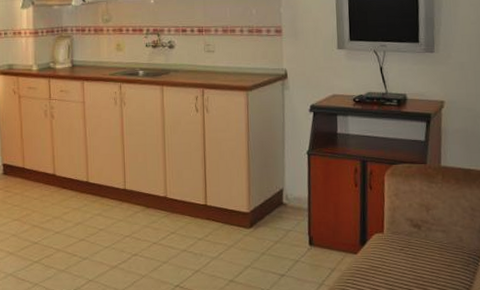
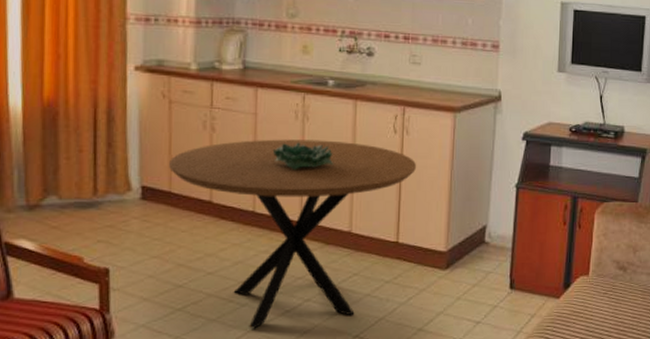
dining table: none [21,121,217,279] -> present [168,139,416,329]
decorative bowl: none [99,123,149,147] -> present [272,142,334,170]

